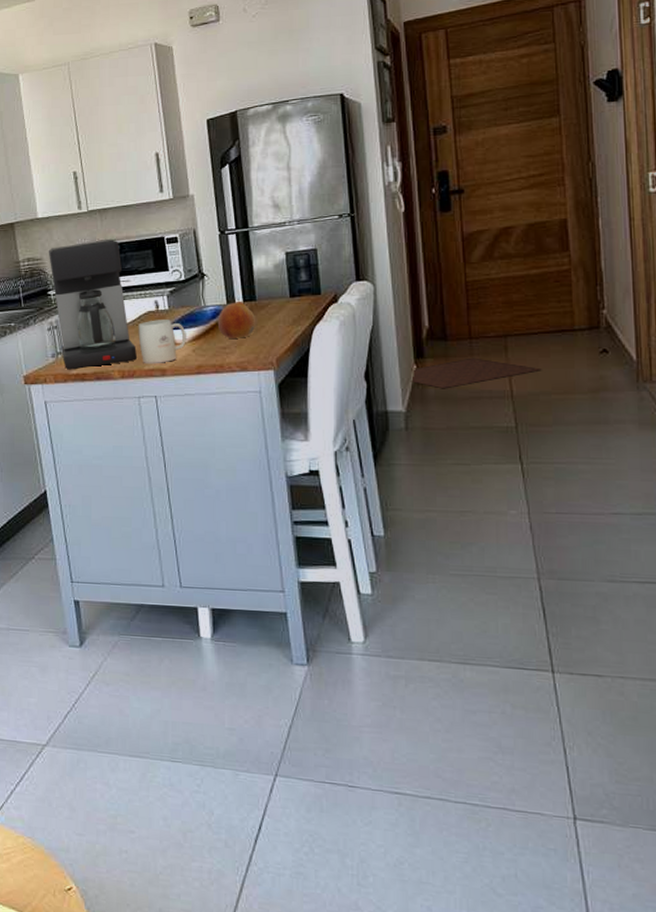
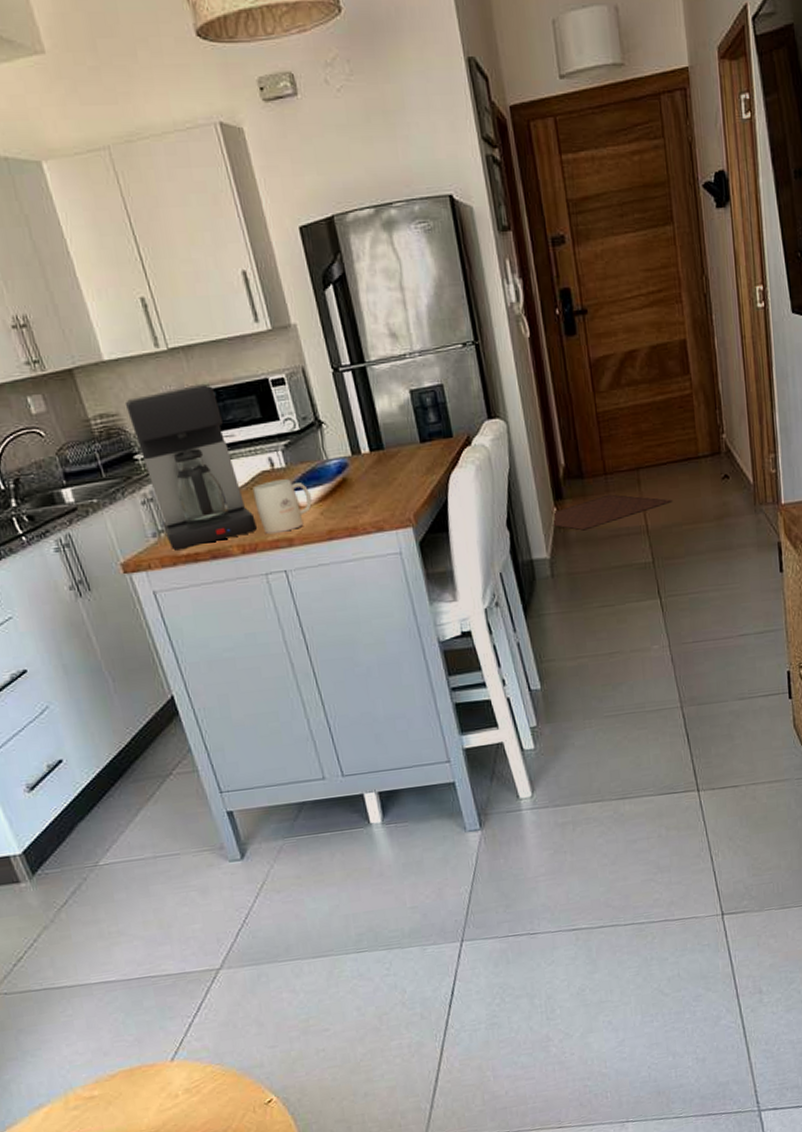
fruit: present [217,302,256,338] -> none [344,452,387,496]

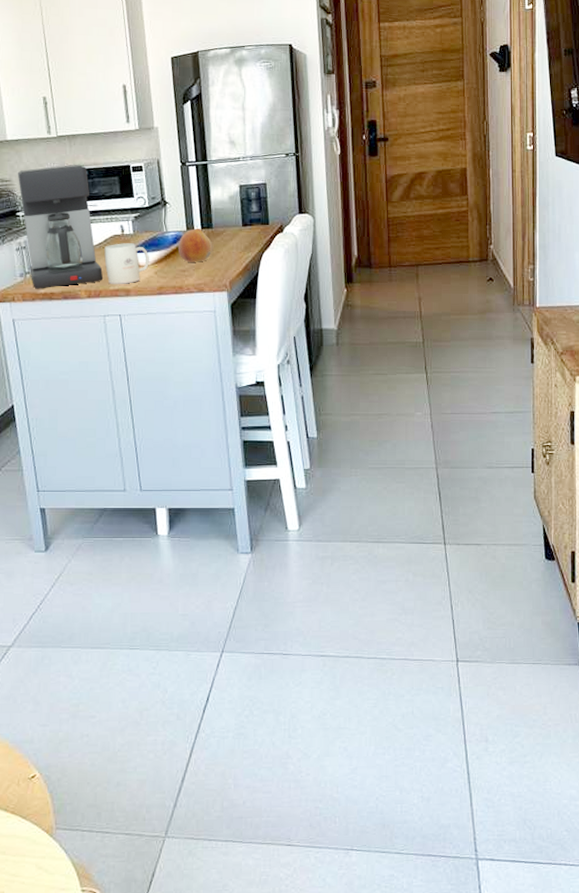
fruit: none [344,452,387,496] -> present [178,229,213,262]
doormat: present [551,494,672,531] -> none [341,283,444,310]

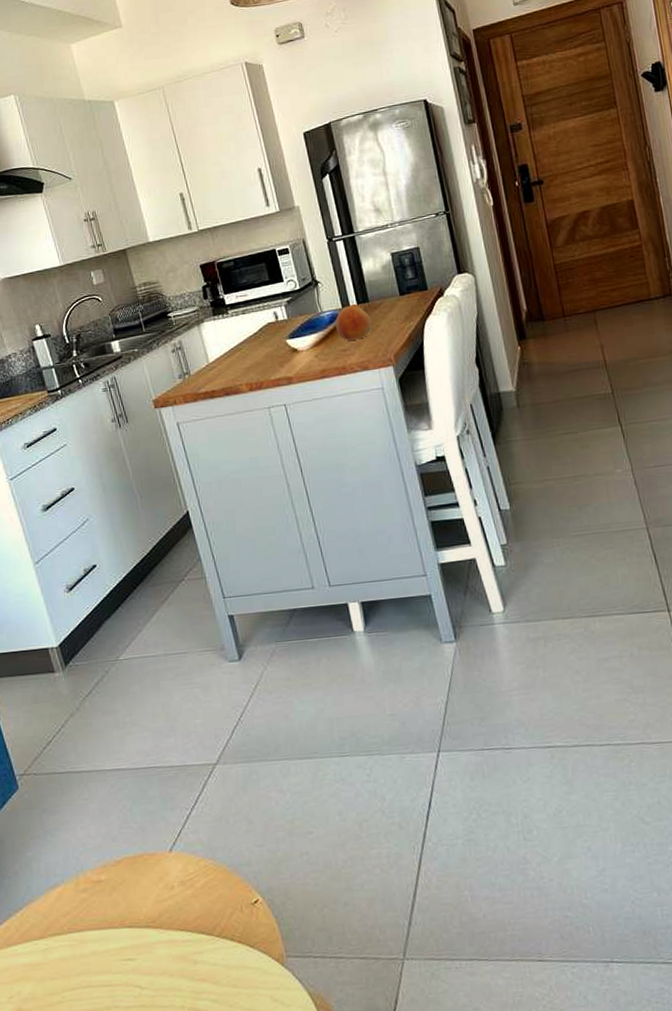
coffee maker: present [17,165,104,289] -> none [163,256,263,389]
mug: present [104,243,149,285] -> none [260,329,308,375]

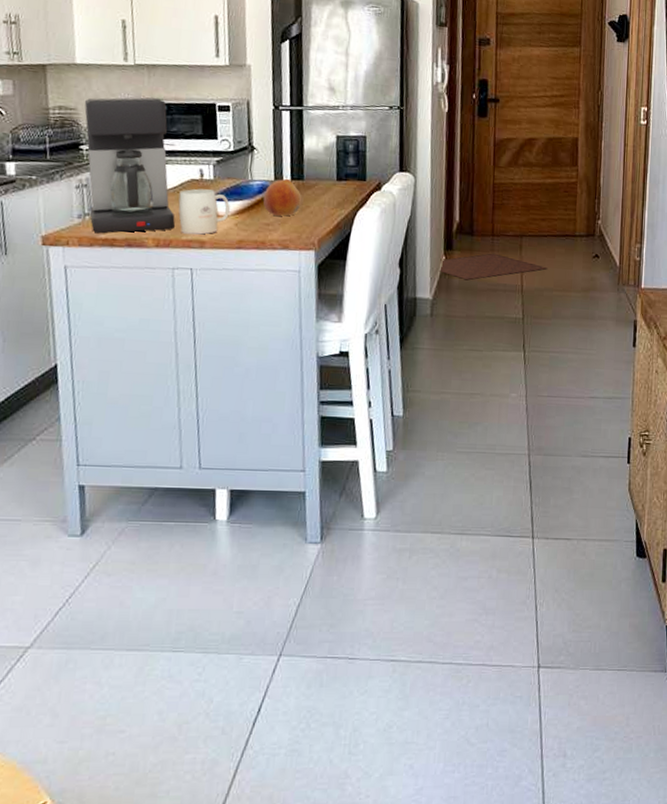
coffee maker: none [163,256,263,389] -> present [84,97,176,234]
mug: none [260,329,308,375] -> present [178,188,230,236]
doormat: none [516,333,628,366] -> present [438,253,548,280]

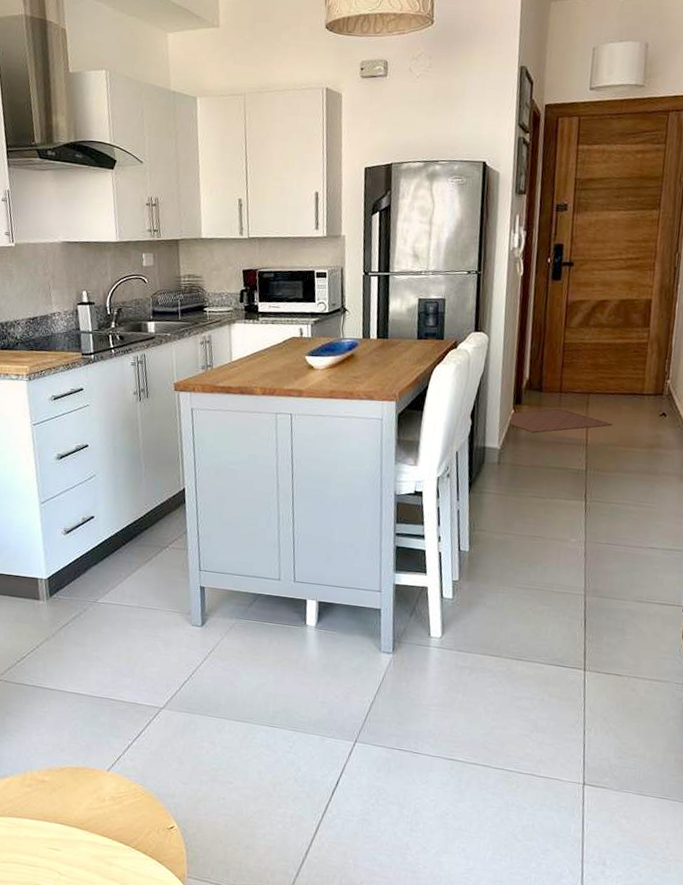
coffee maker: present [84,97,176,234] -> none [208,266,279,383]
mug: present [178,188,230,236] -> none [281,345,324,386]
fruit: present [263,179,302,216] -> none [352,337,386,371]

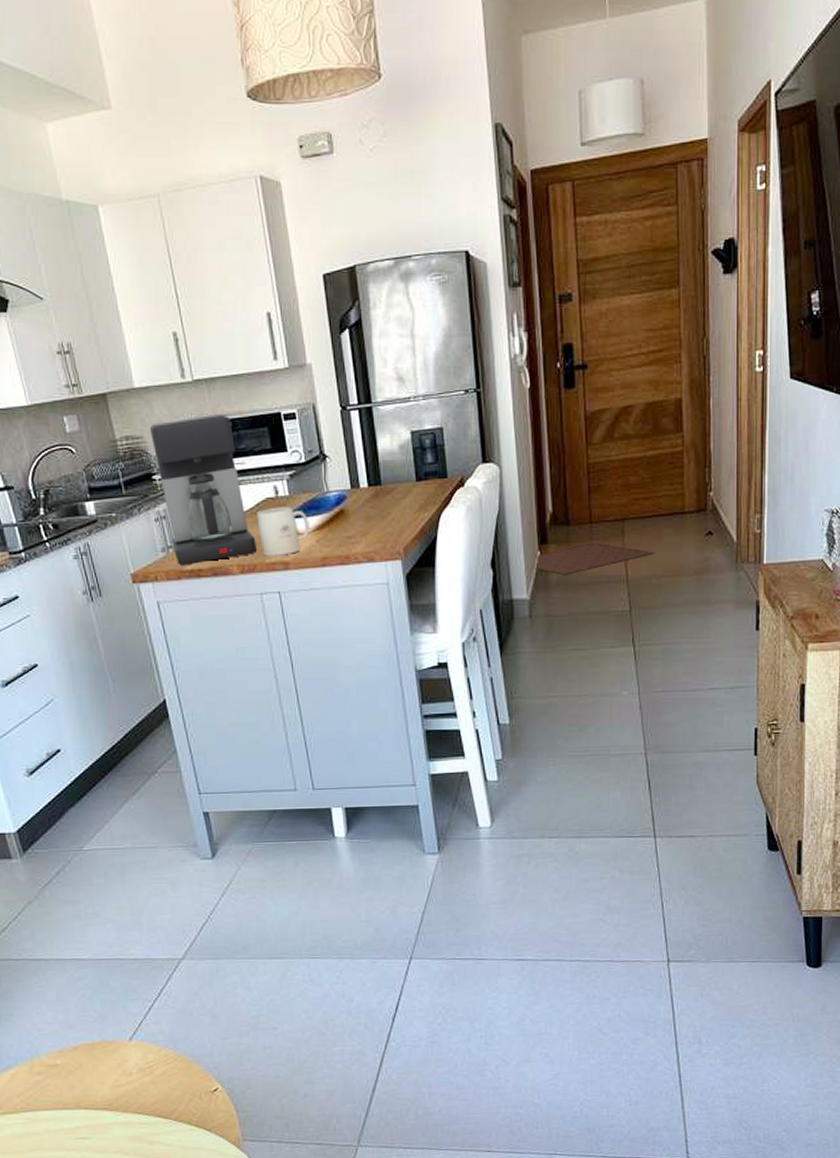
coffee maker: none [208,266,279,383] -> present [149,415,258,566]
mug: none [281,345,324,386] -> present [257,507,309,557]

